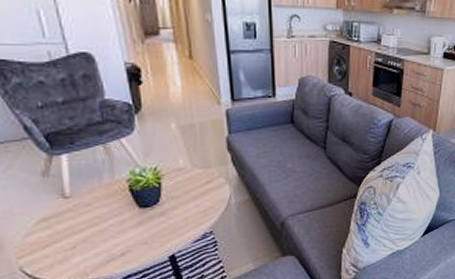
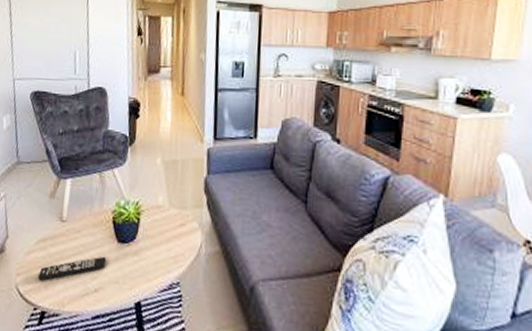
remote control: none [46,222,130,258] -> present [37,256,107,281]

